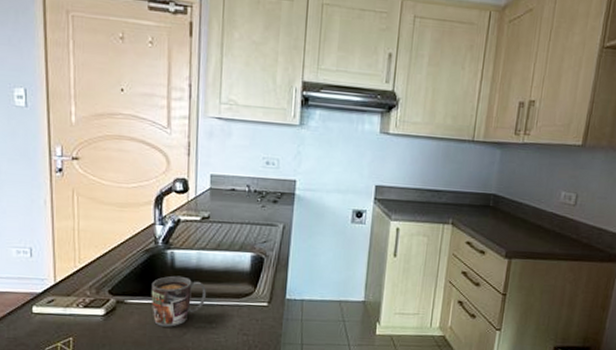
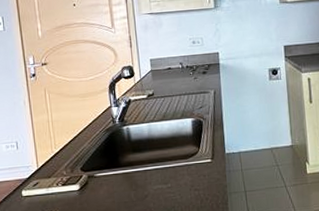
mug: present [151,275,207,327] -> none [114,147,160,193]

